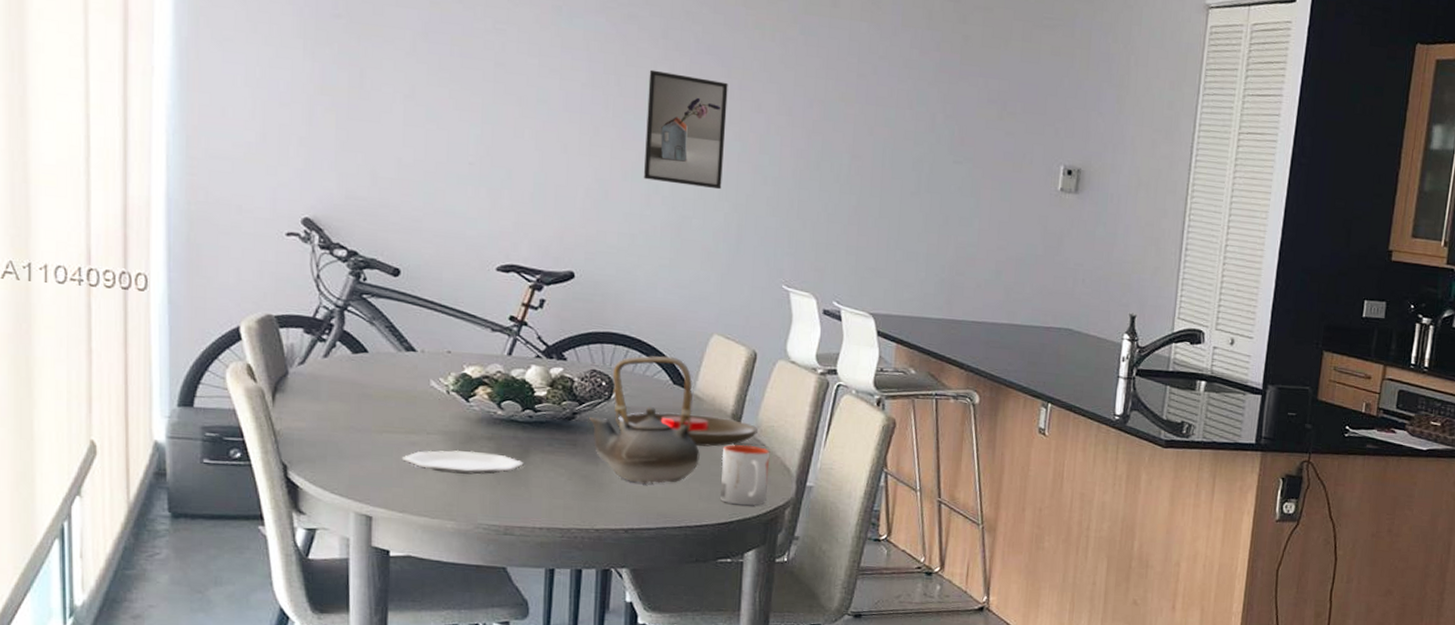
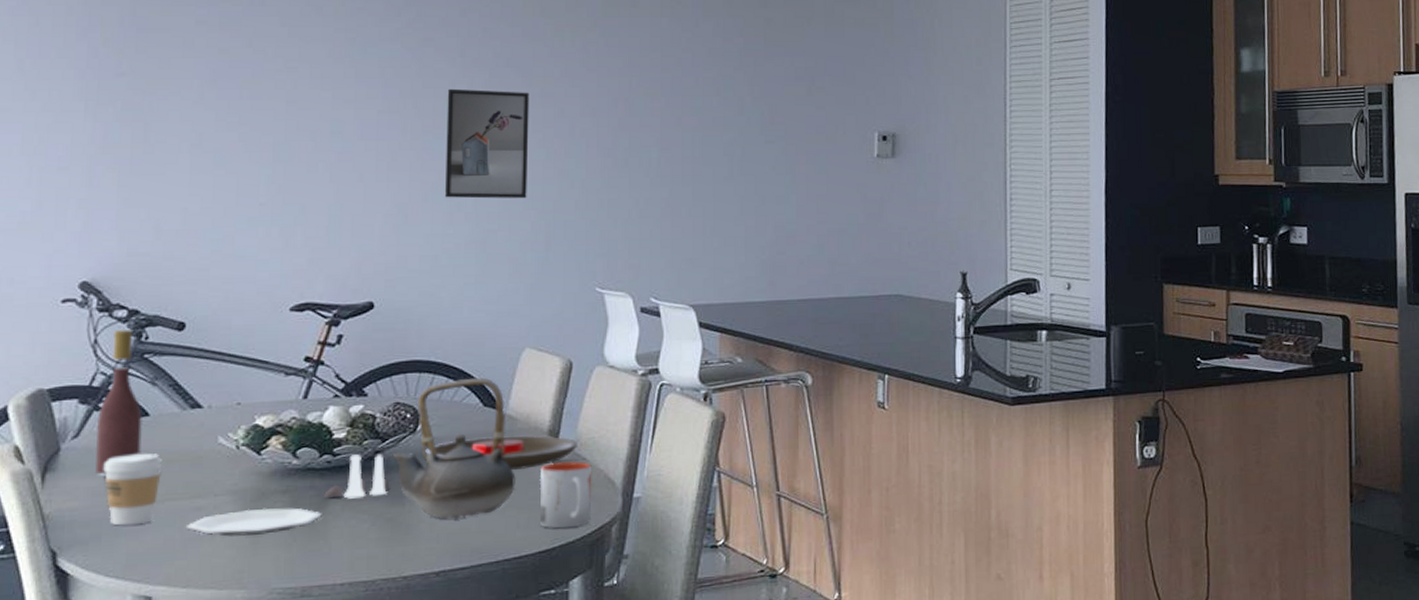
wine bottle: none [319,268,362,401] -> present [94,330,142,475]
coffee cup: none [327,386,381,451] -> present [103,453,163,526]
salt and pepper shaker set: none [526,413,585,454] -> present [324,453,390,499]

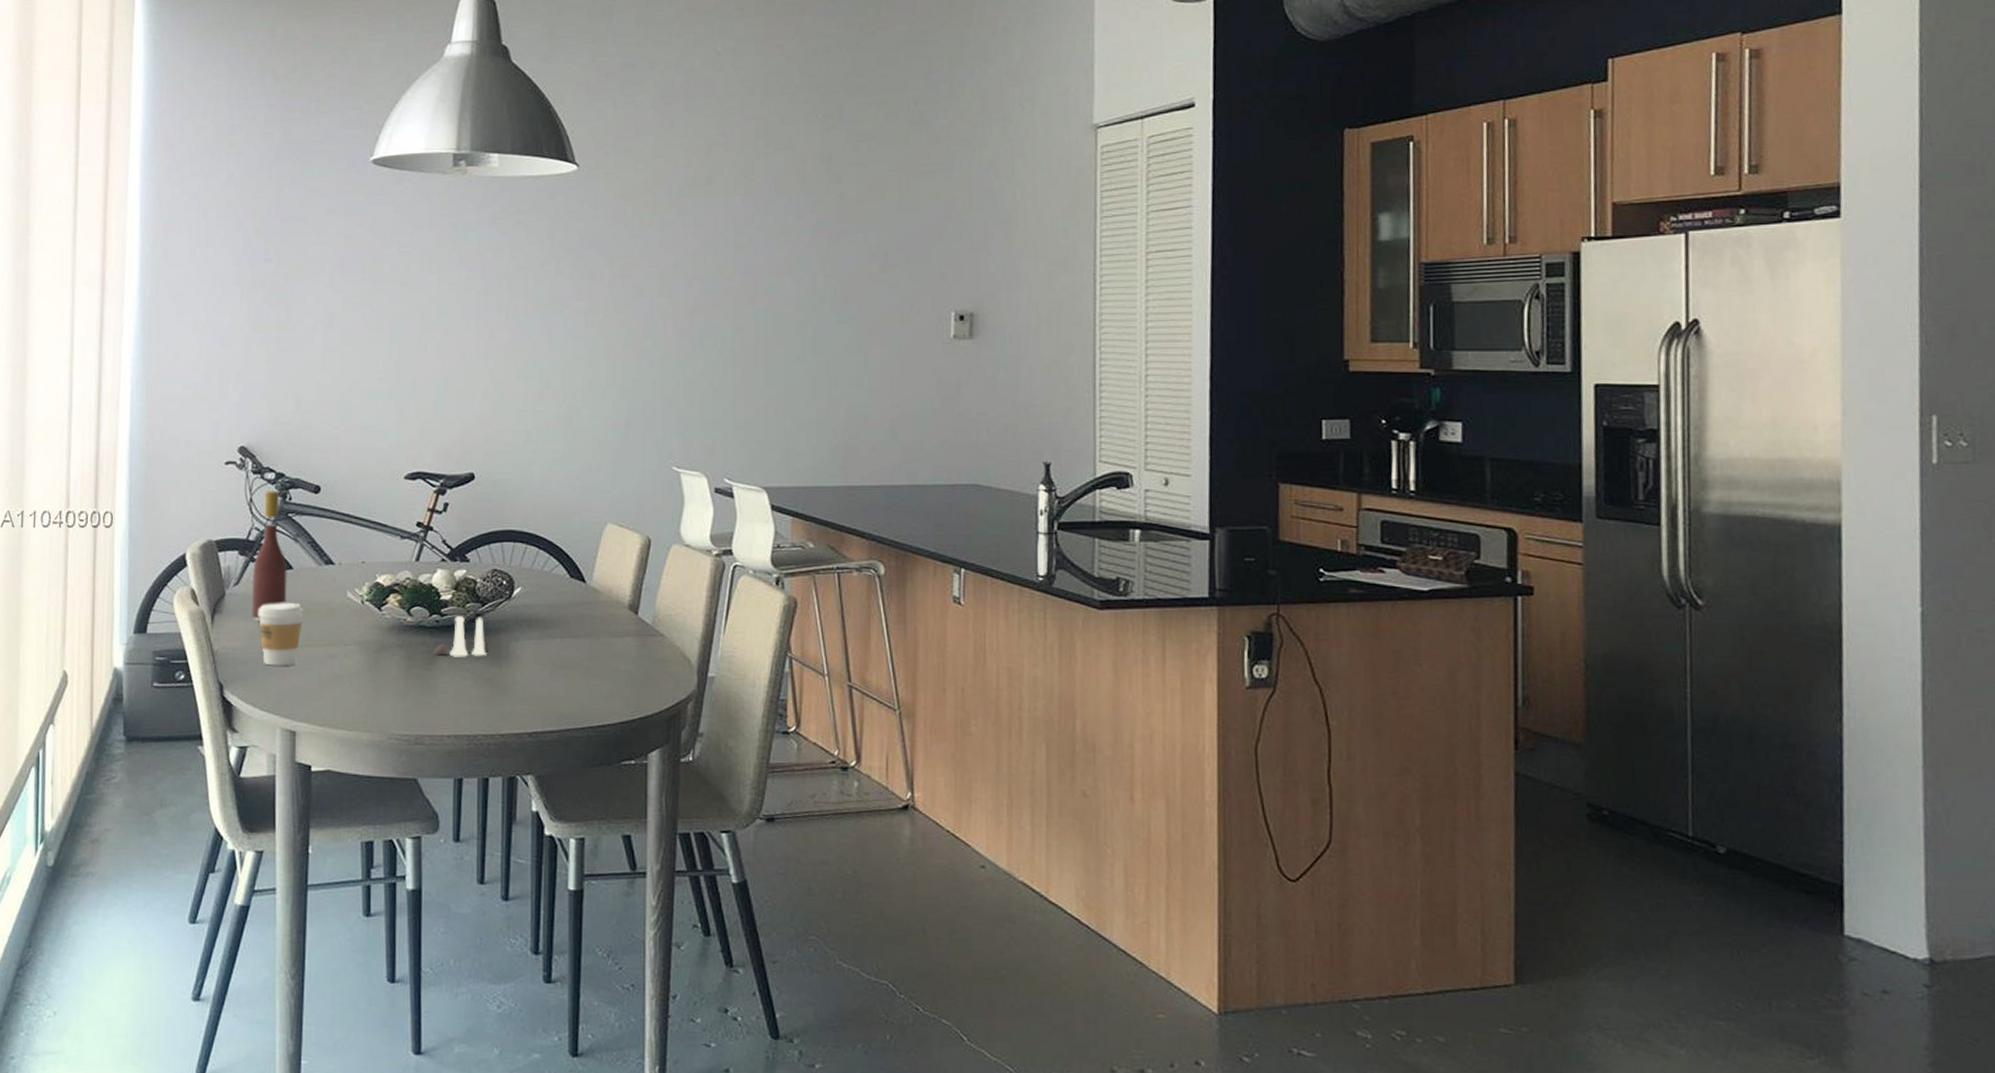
plate: present [187,507,322,537] -> none [323,659,432,684]
teapot: present [393,377,516,519] -> none [492,549,599,684]
plate: present [425,436,577,471] -> none [519,607,655,642]
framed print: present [445,88,530,199] -> none [536,270,611,378]
mug: present [539,461,592,529] -> none [621,636,669,702]

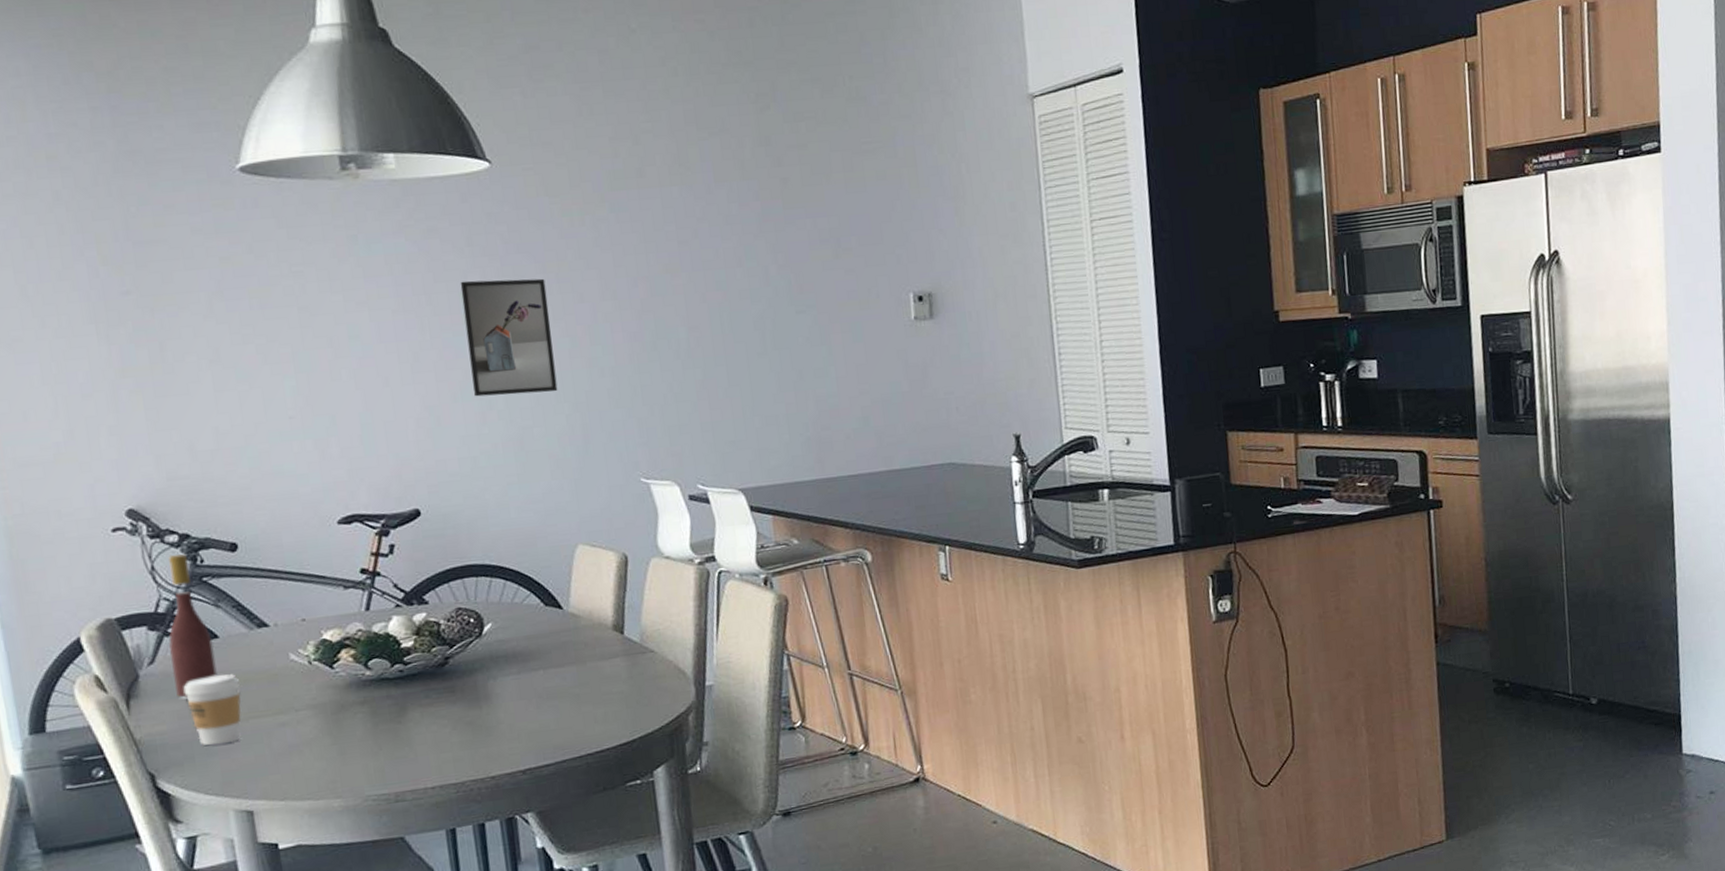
salt and pepper shaker set: present [433,616,489,657] -> none [401,659,465,706]
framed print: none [536,270,611,378] -> present [460,278,558,397]

